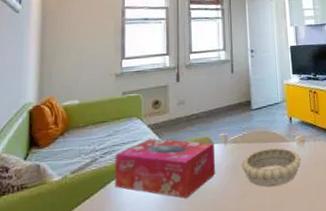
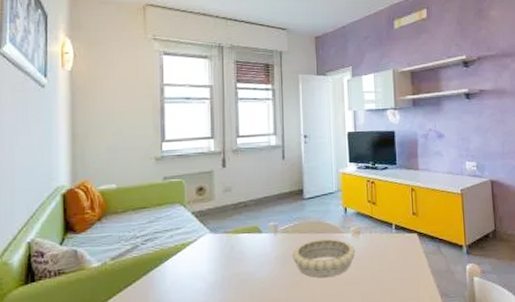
tissue box: present [114,138,216,198] -> none [157,226,265,287]

